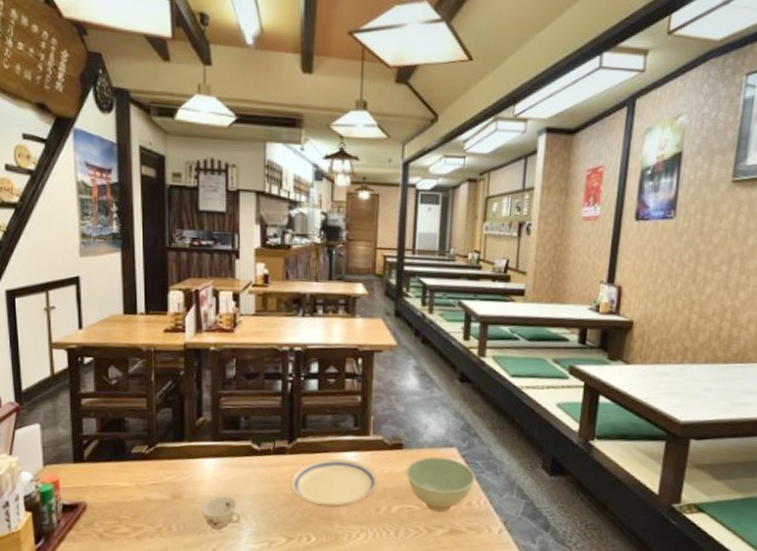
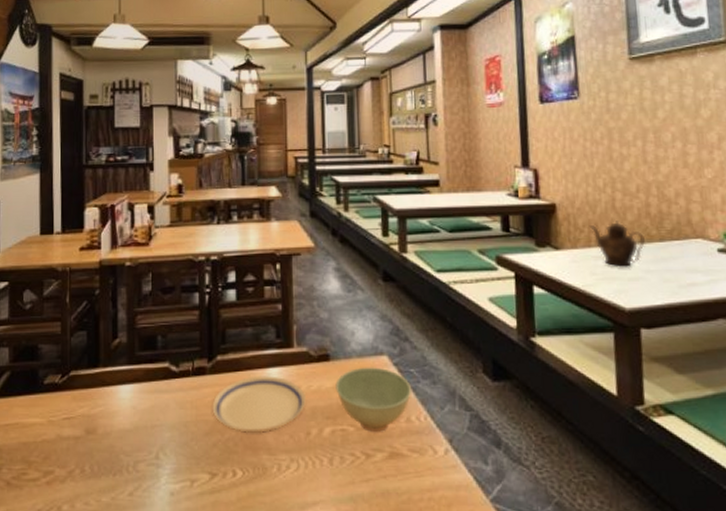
teacup: present [201,496,241,529] -> none [116,428,160,468]
teapot: none [661,341,711,384] -> present [589,221,645,267]

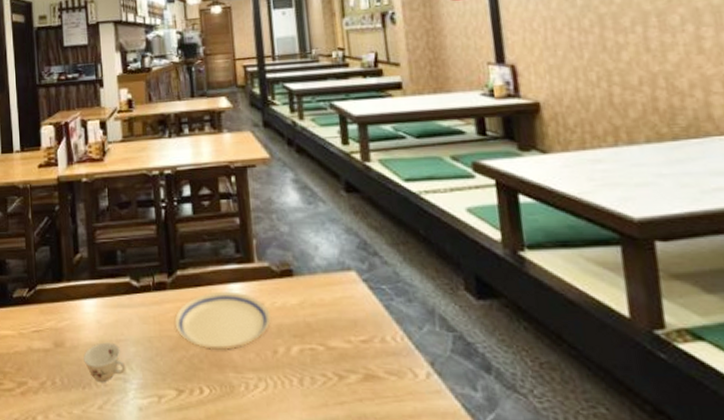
teacup: none [116,428,160,468] -> present [83,342,126,382]
bowl: present [335,367,411,432] -> none [301,283,385,352]
teapot: present [589,221,645,267] -> none [582,118,654,172]

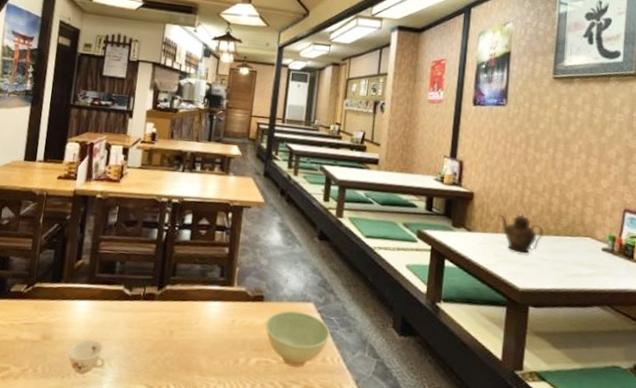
plate: present [174,291,271,351] -> none [156,307,239,357]
bowl: none [301,283,385,352] -> present [265,310,330,367]
teapot: none [582,118,654,172] -> present [499,213,544,253]

